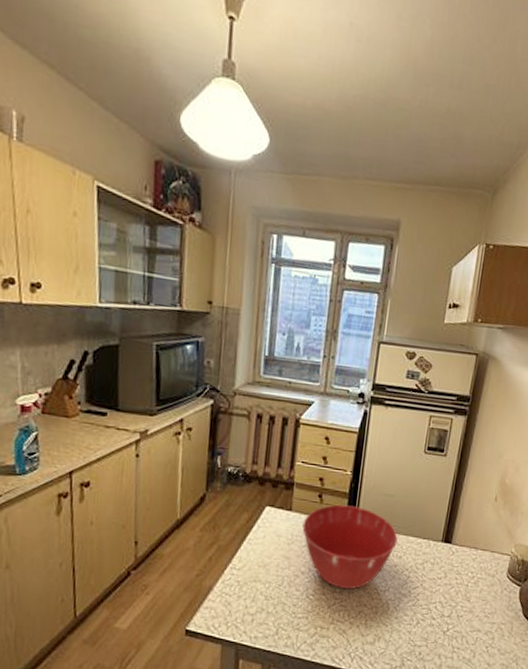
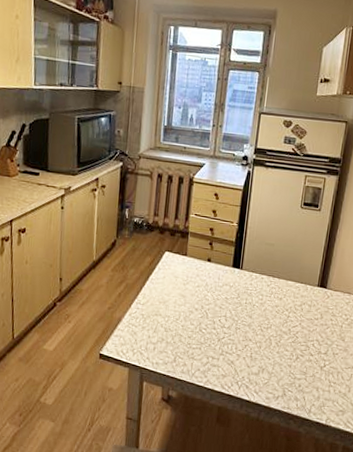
mixing bowl: present [302,504,398,589] -> none [195,251,278,325]

